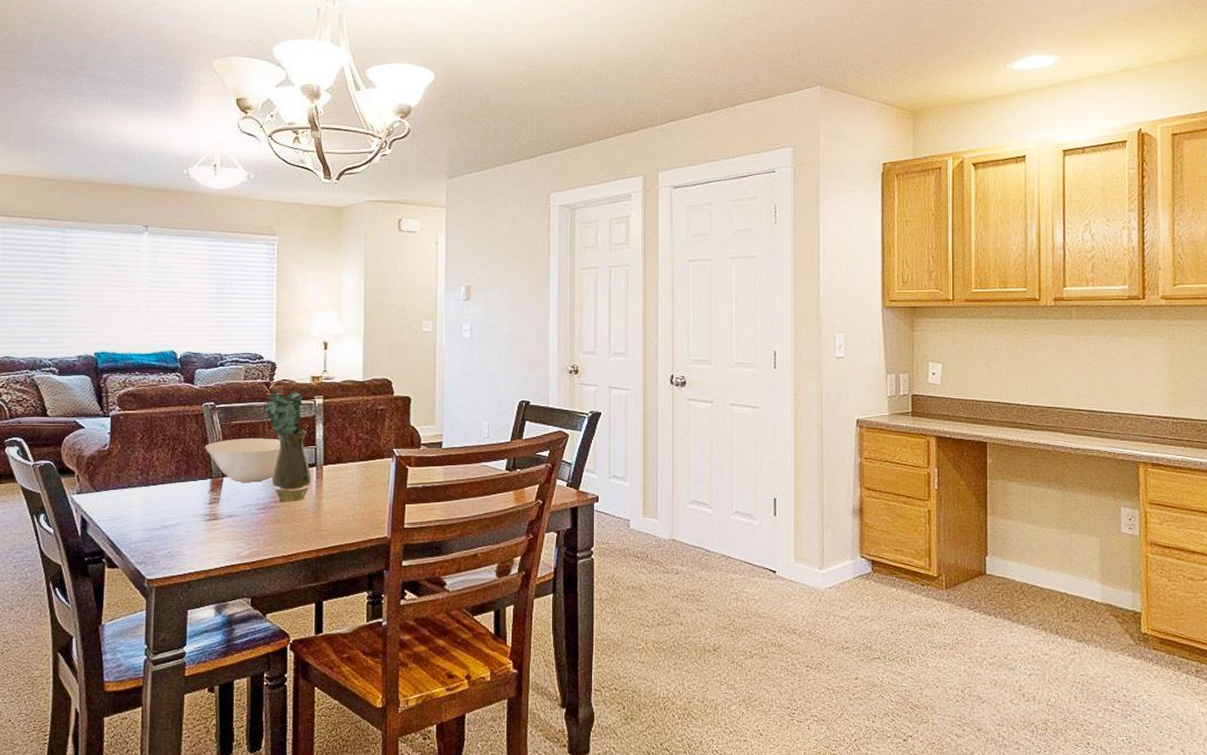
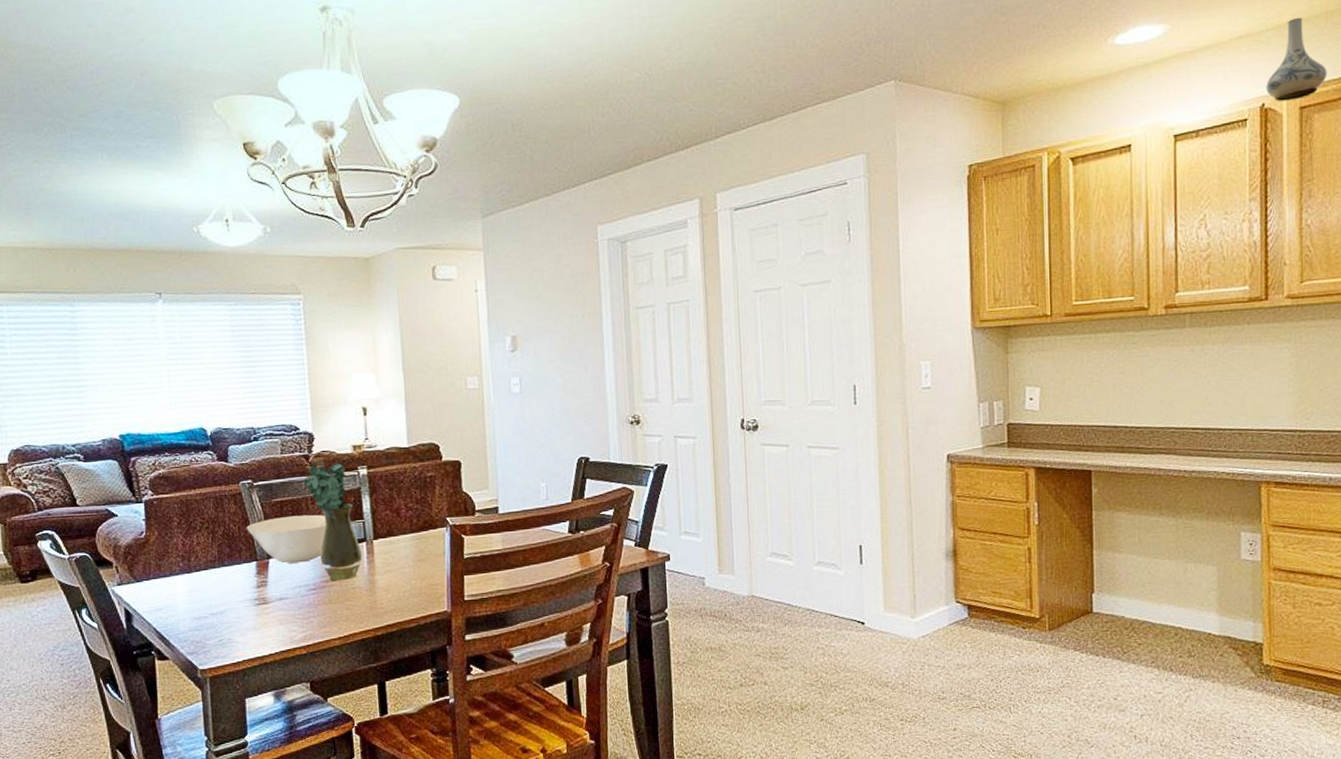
decorative vase: none [1143,58,1195,128] -> present [1266,17,1327,101]

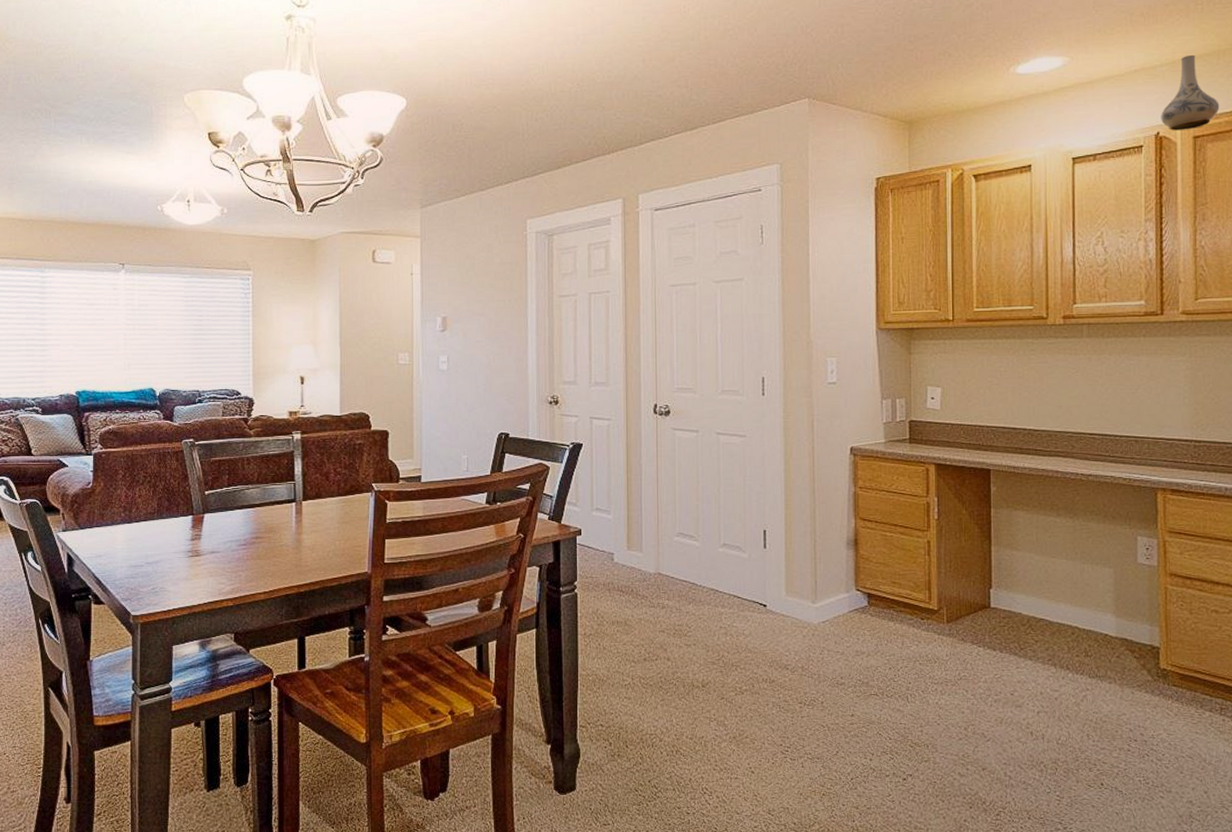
bowl: present [246,514,326,564] -> none [185,474,260,519]
vase: present [303,459,363,581] -> none [241,422,291,538]

